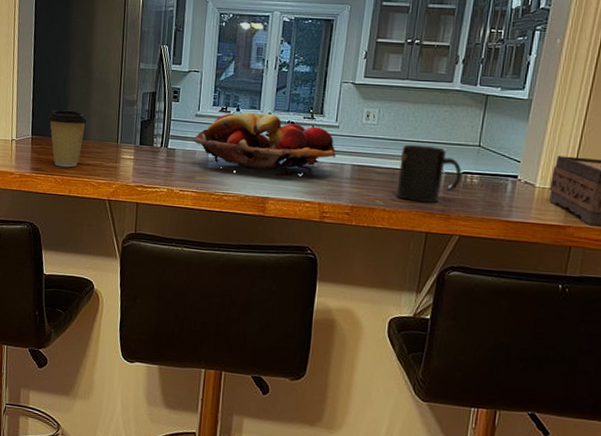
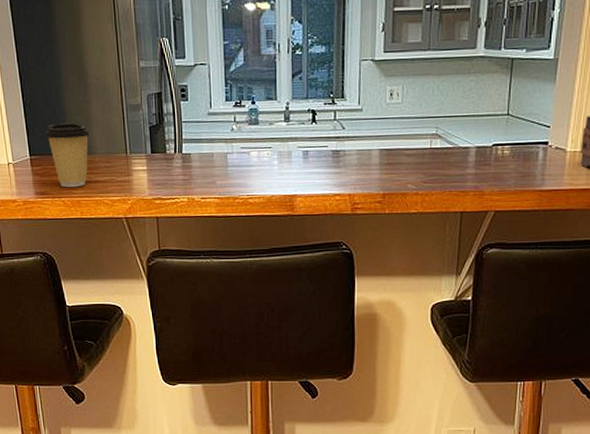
fruit basket: present [194,113,336,177] -> none [209,104,362,171]
mug: present [396,144,462,202] -> none [427,120,492,181]

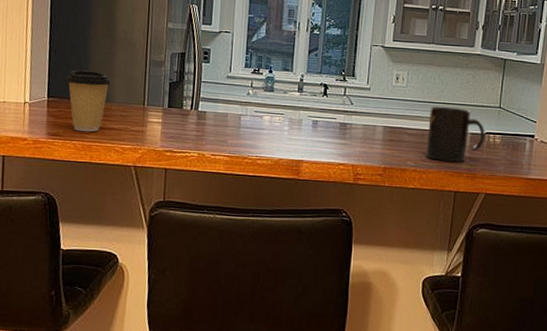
mug: none [427,120,492,181] -> present [426,106,485,162]

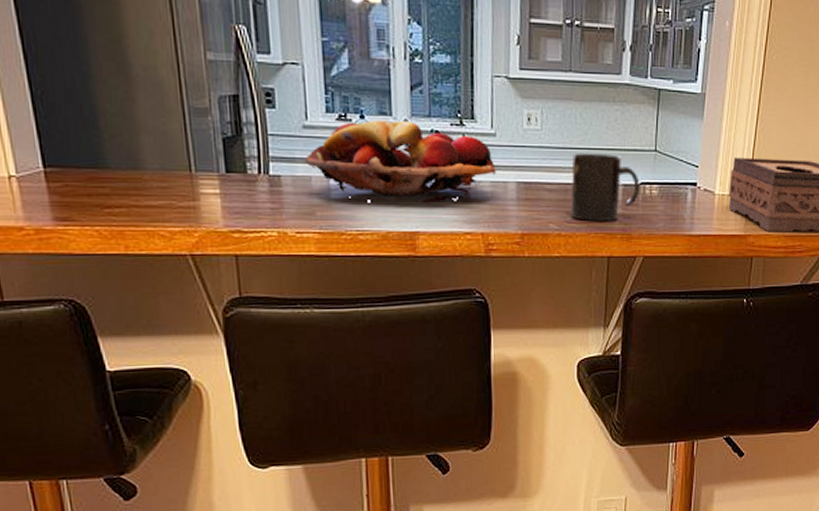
coffee cup: present [65,70,111,132] -> none [66,126,137,213]
fruit basket: none [225,75,368,139] -> present [305,121,496,203]

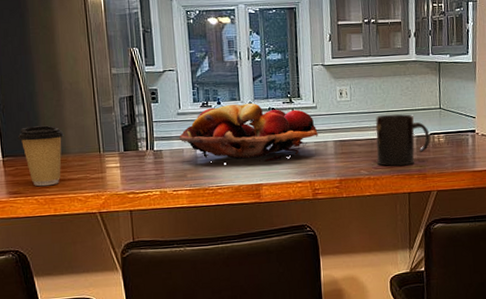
coffee cup: none [66,126,137,213] -> present [17,125,64,187]

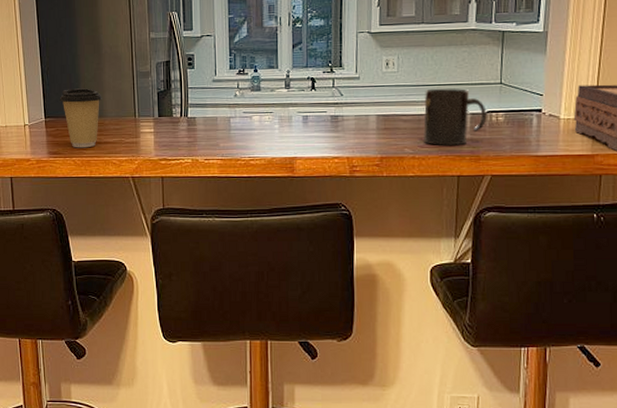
fruit basket: present [179,103,318,164] -> none [213,72,360,135]

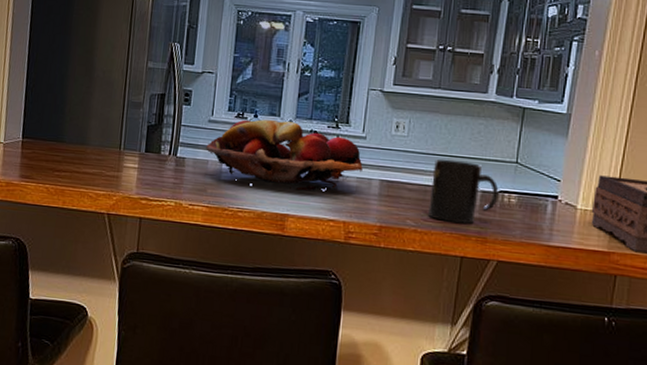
coffee cup: present [59,88,102,148] -> none [41,110,88,176]
fruit basket: none [213,72,360,135] -> present [206,119,363,192]

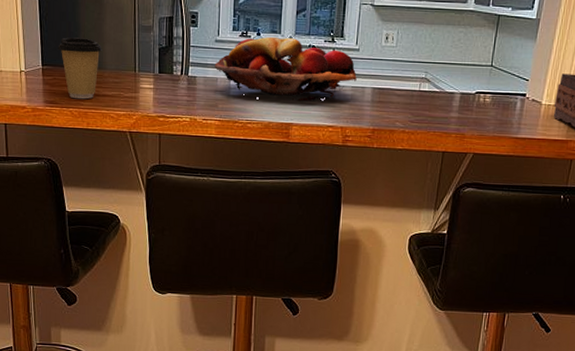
coffee cup: none [41,110,88,176] -> present [58,37,102,100]
mug: present [428,159,499,224] -> none [415,66,476,122]

